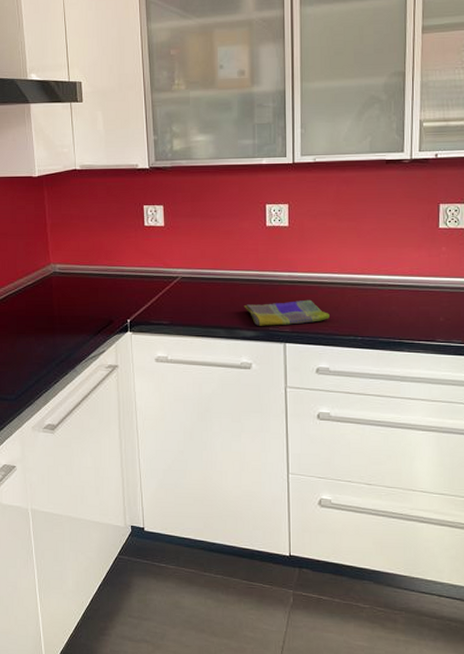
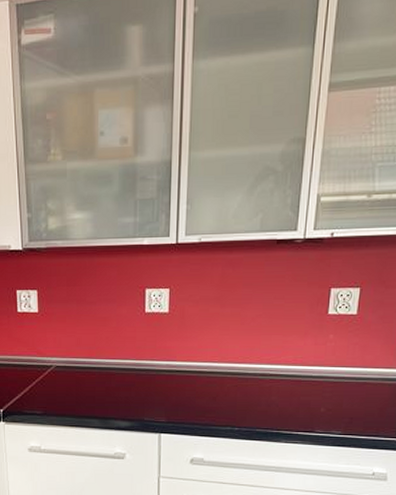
dish towel: present [243,299,330,326] -> none [119,389,207,416]

